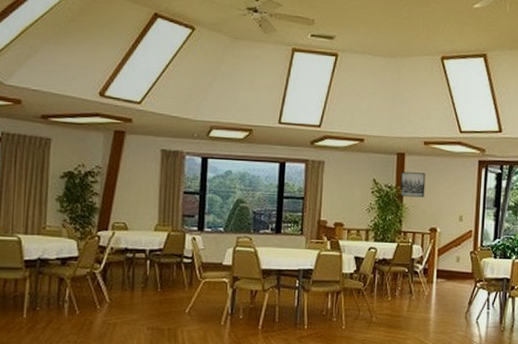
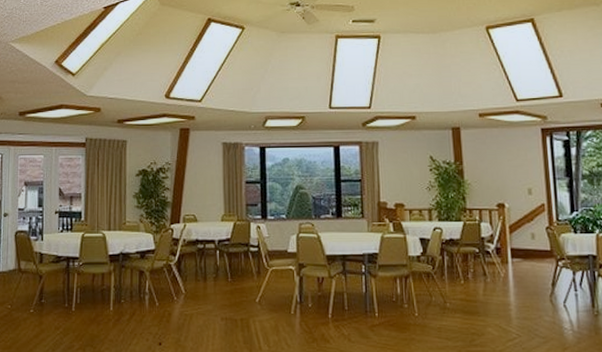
wall art: present [400,172,426,198] -> none [459,146,487,172]

